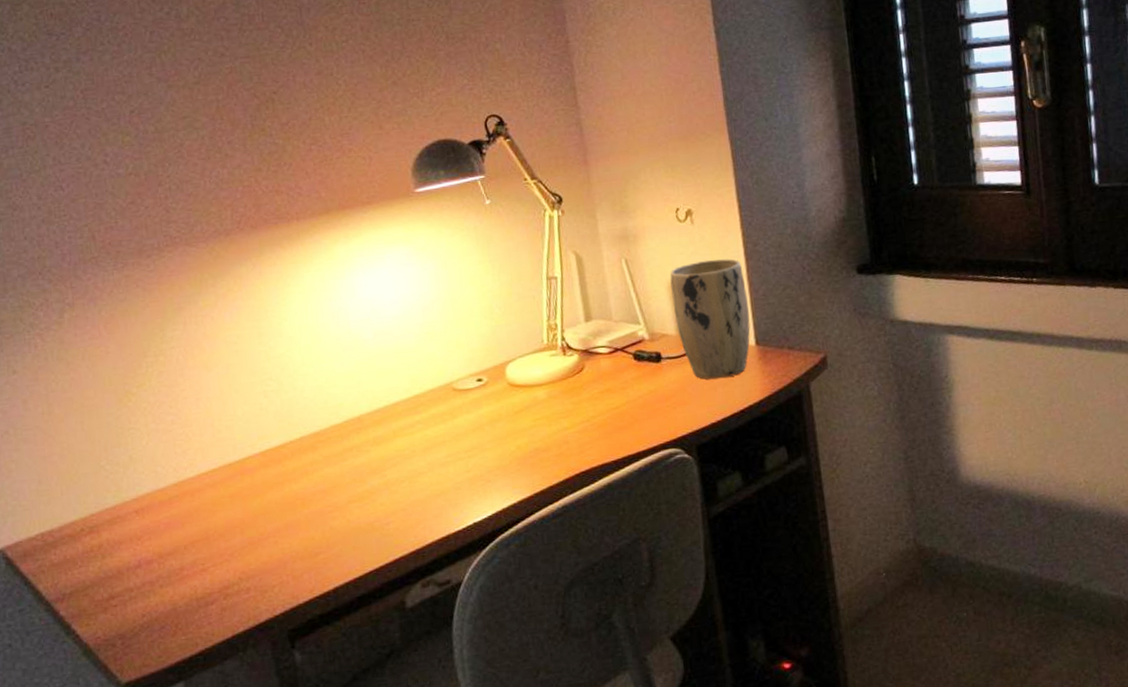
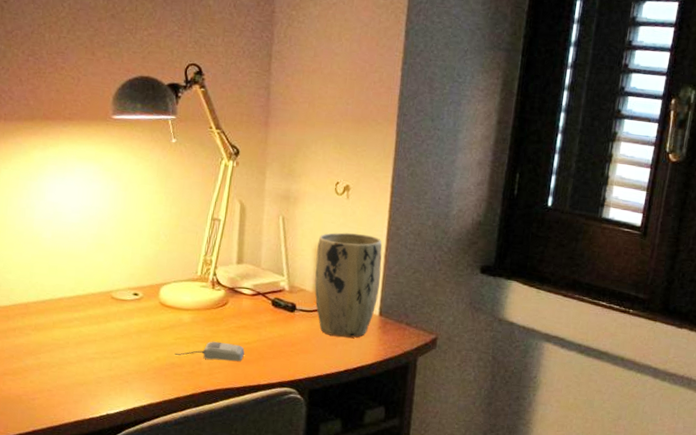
computer mouse: none [536,412,615,439] -> present [174,341,245,362]

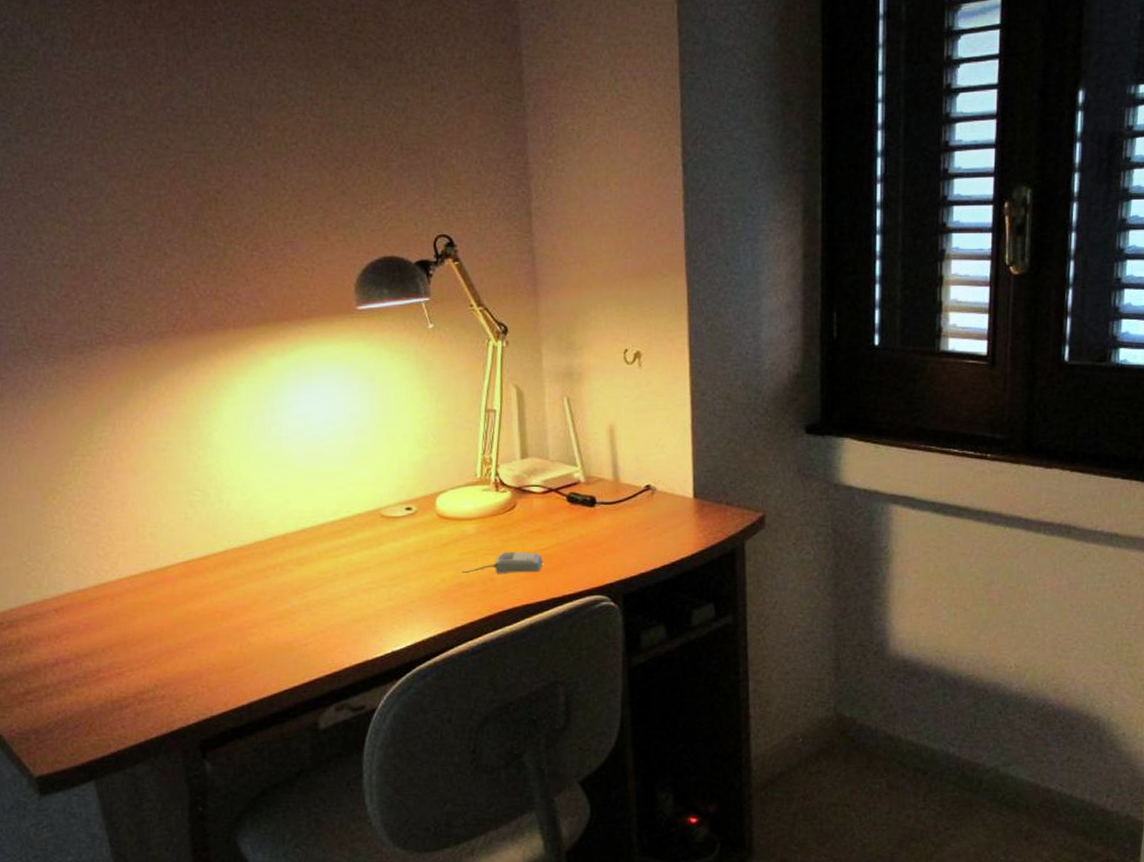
plant pot: present [314,232,383,338] -> none [612,406,690,529]

